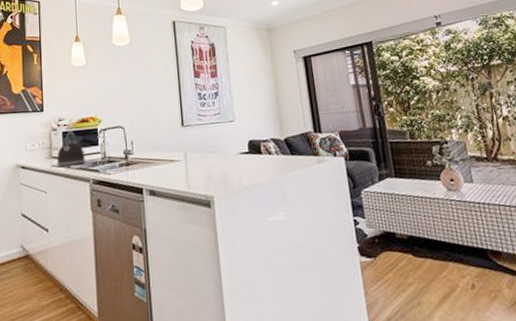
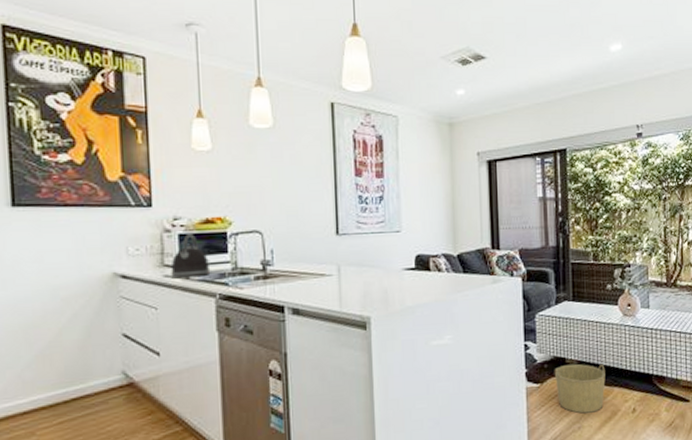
basket: none [385,238,440,289] -> present [554,363,606,414]

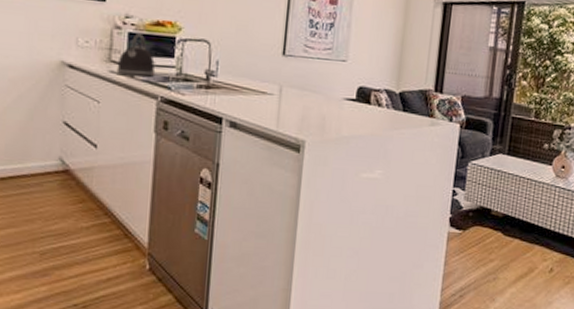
basket: present [554,363,606,414] -> none [477,215,529,266]

